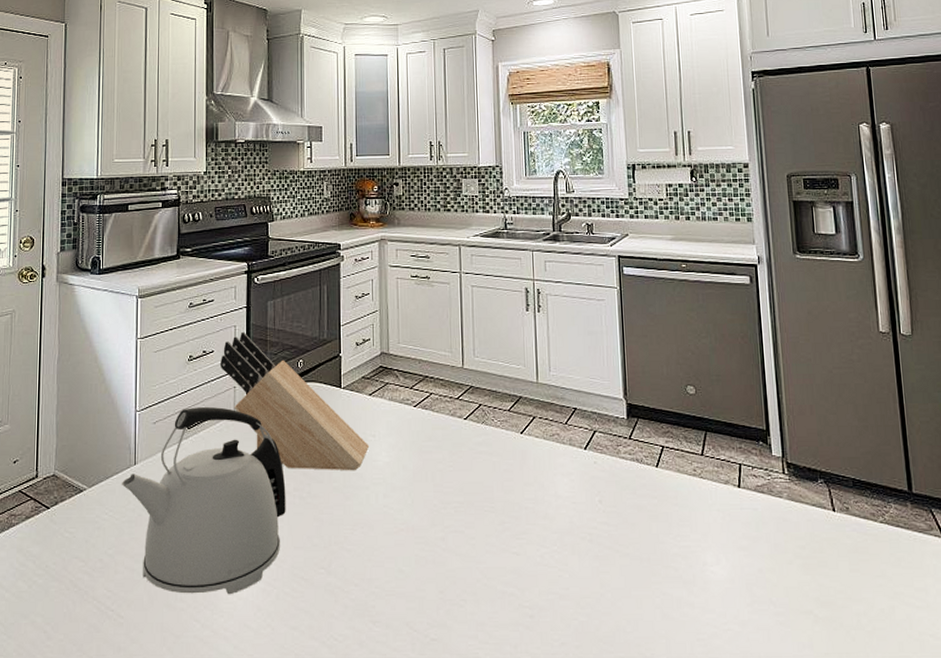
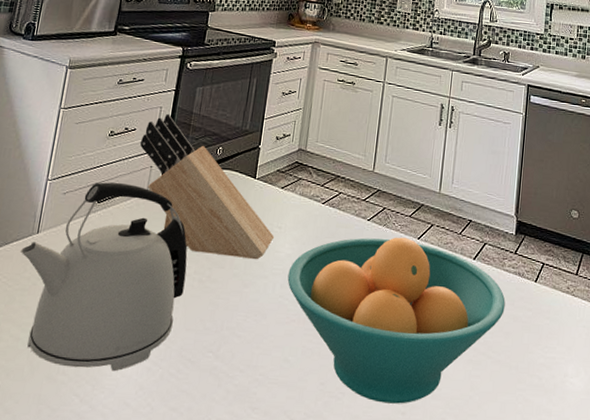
fruit bowl: none [389,433,627,607] -> present [287,237,506,404]

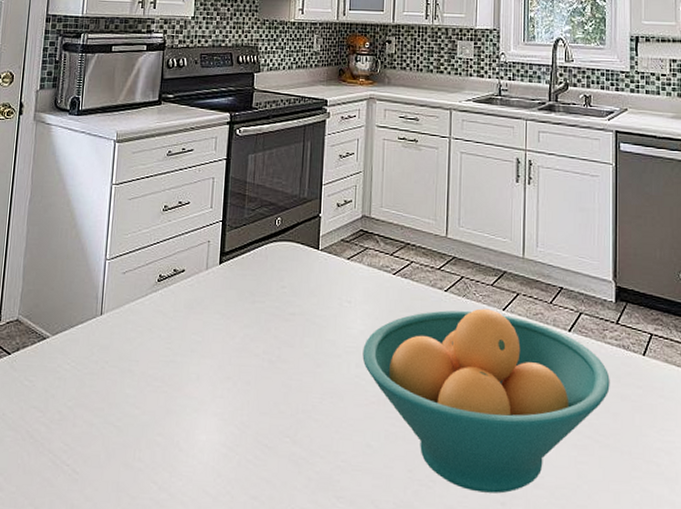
kettle: present [20,182,188,372] -> none [85,259,255,458]
knife block: present [139,113,275,260] -> none [195,184,345,338]

